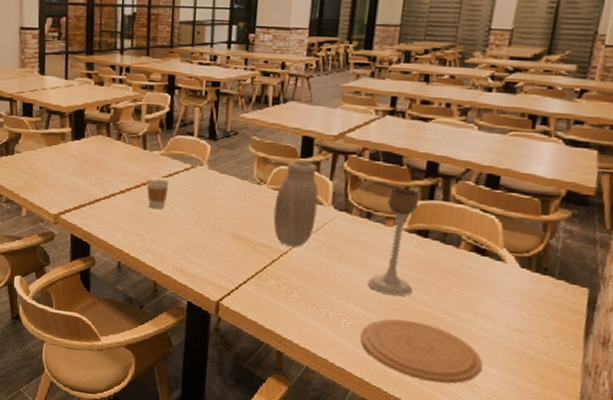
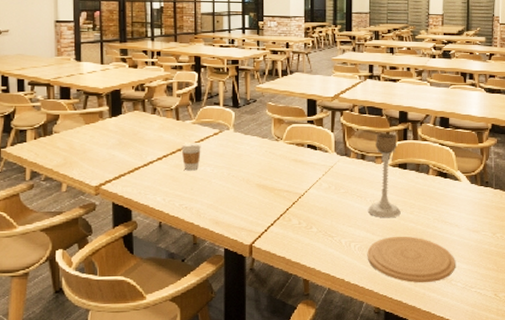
vase: present [273,161,319,247] -> none [290,119,324,189]

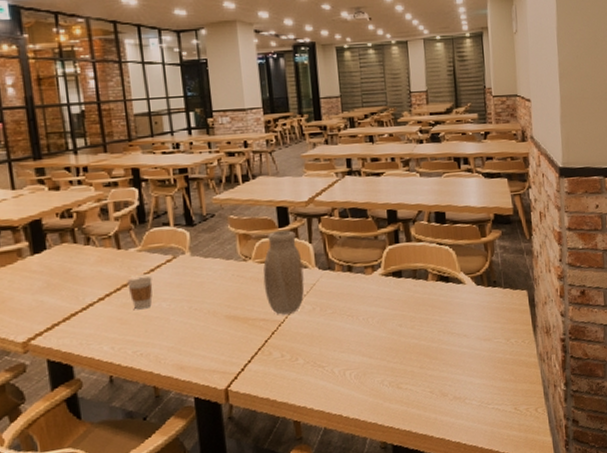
vase: none [290,119,324,189] -> present [263,230,305,315]
candle holder: present [367,133,401,218] -> none [360,237,400,338]
plate: present [367,236,455,283] -> none [365,354,468,408]

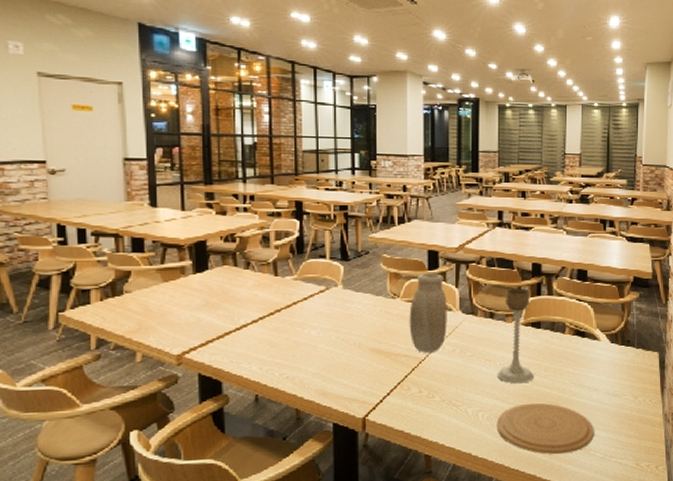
coffee cup: present [127,273,153,310] -> none [281,301,304,335]
candle holder: none [360,237,400,338] -> present [497,288,534,384]
plate: none [365,354,468,408] -> present [496,402,594,455]

